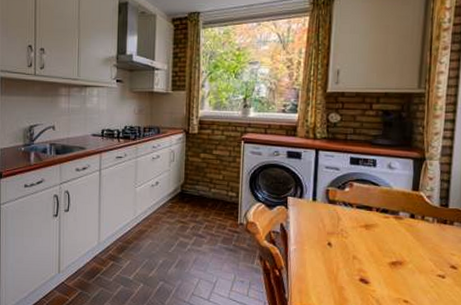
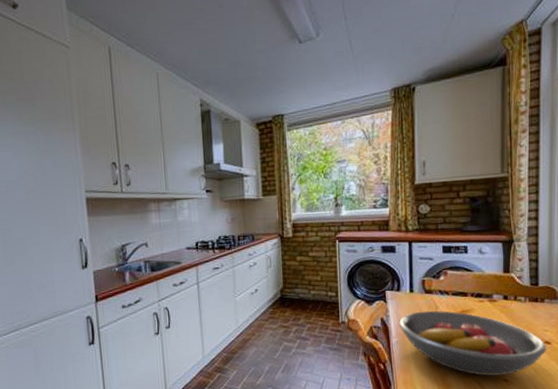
fruit bowl: none [297,221,453,296] -> present [398,310,547,376]

